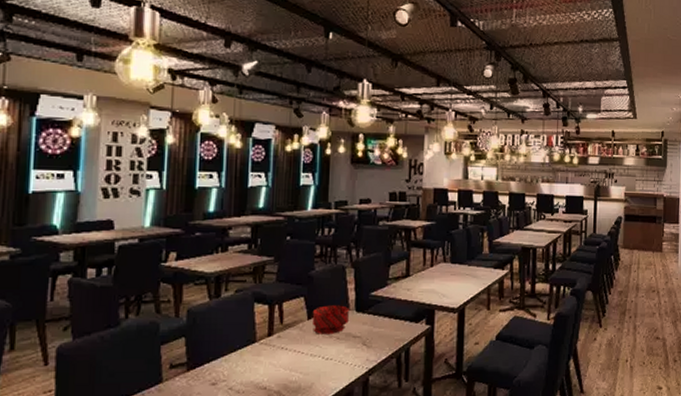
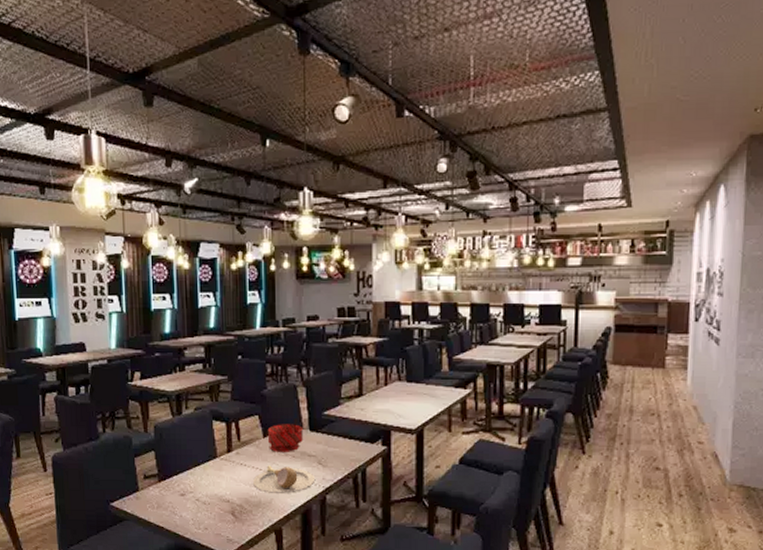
plate: none [294,348,359,378] -> present [253,465,316,495]

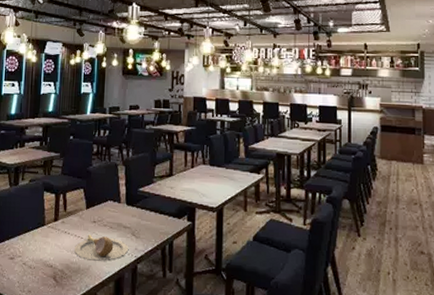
bowl: present [267,424,303,452] -> none [89,197,120,223]

